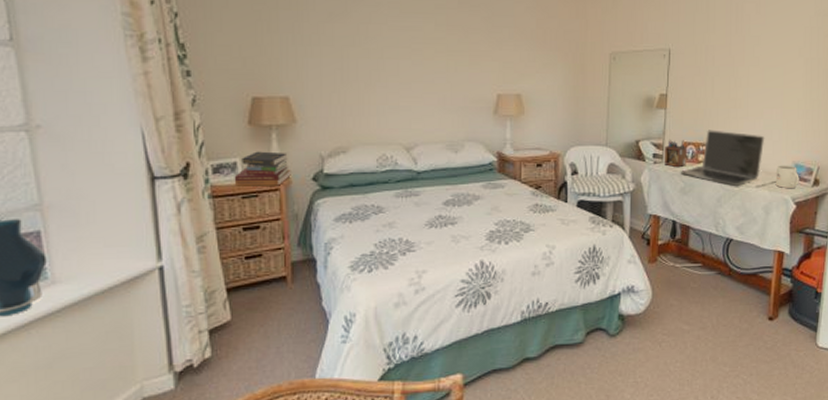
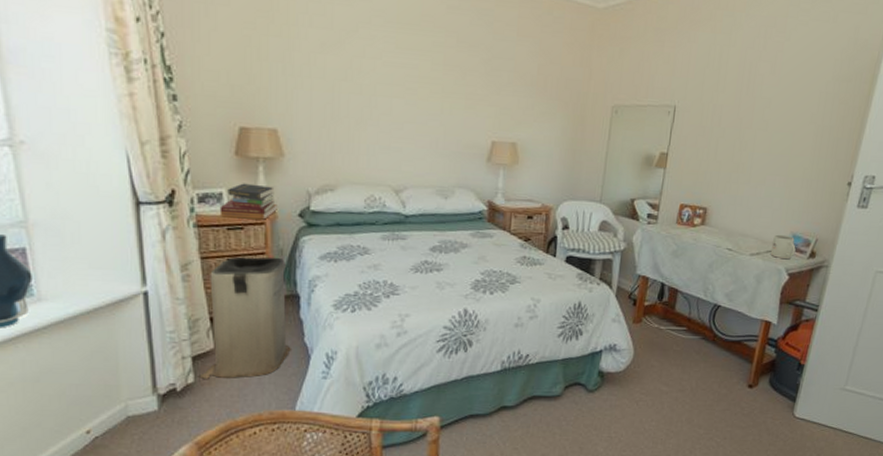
laundry basket: none [216,222,309,352] -> present [199,256,291,379]
desk organizer: present [663,139,687,168] -> none [657,200,683,230]
laptop: present [681,130,765,186] -> none [675,193,765,253]

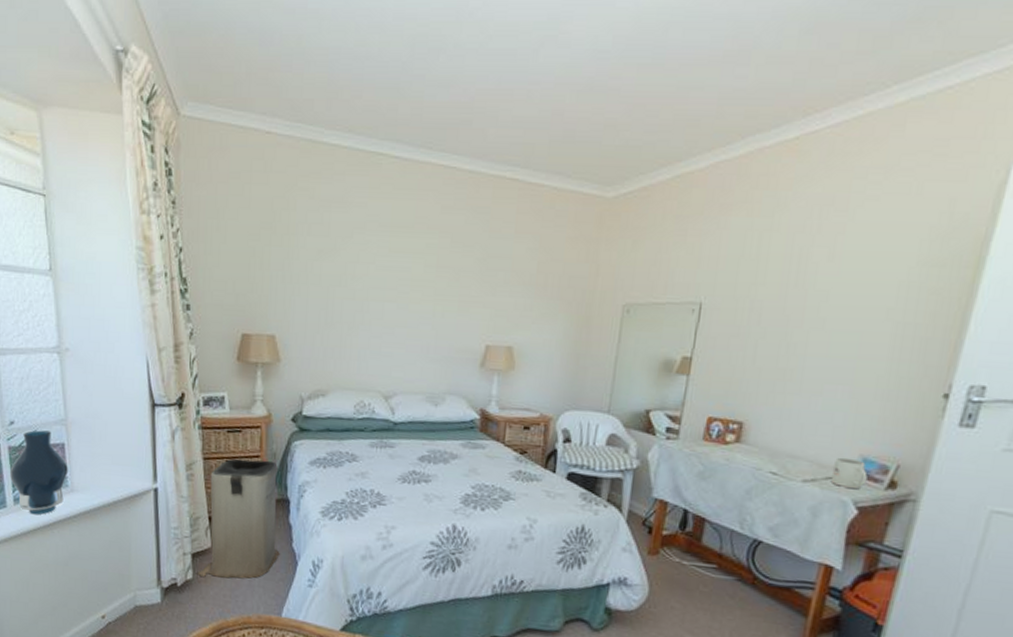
books: present [219,183,277,220] -> none [221,387,273,424]

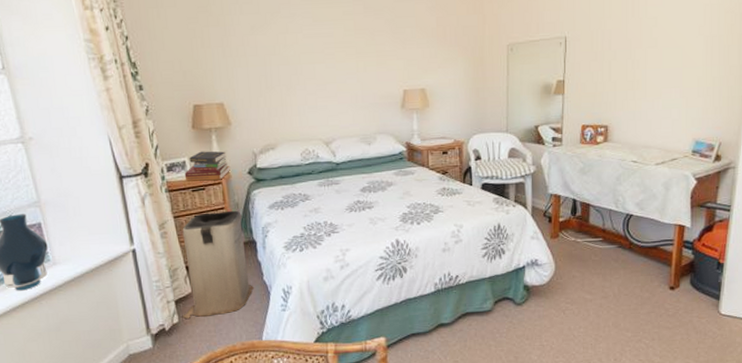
books: none [221,387,273,424] -> present [184,151,230,182]
mug: present [830,457,868,490] -> none [675,142,700,166]

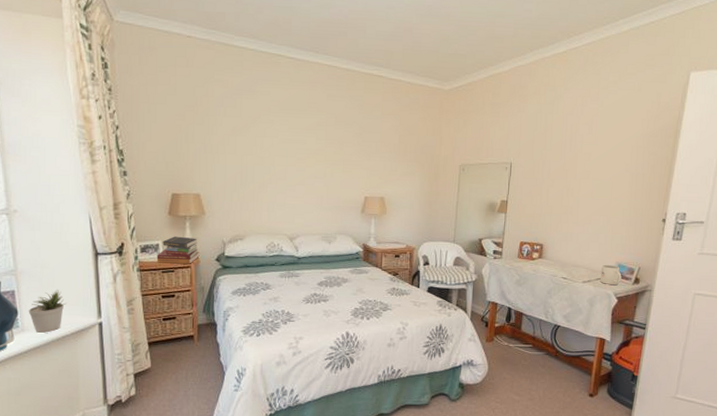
potted plant: none [57,218,96,266] -> present [28,290,66,334]
laundry basket: present [182,210,254,319] -> none [139,293,210,392]
mug: none [675,142,700,166] -> present [600,264,622,286]

